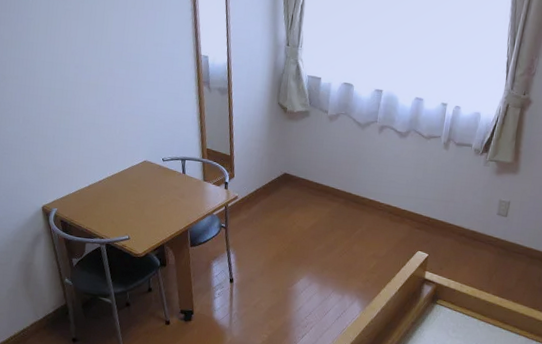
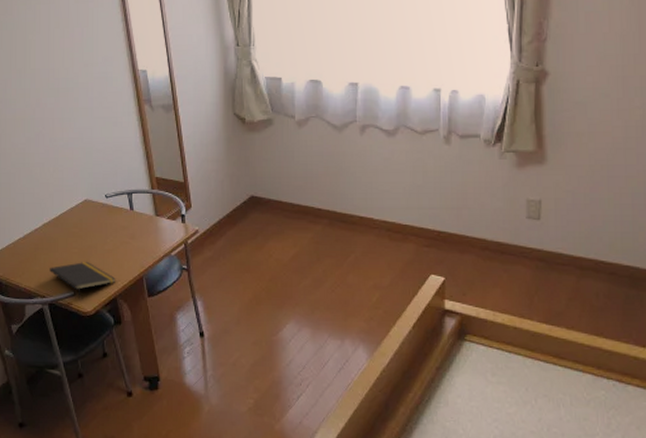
notepad: none [109,212,165,242] -> present [50,262,116,298]

